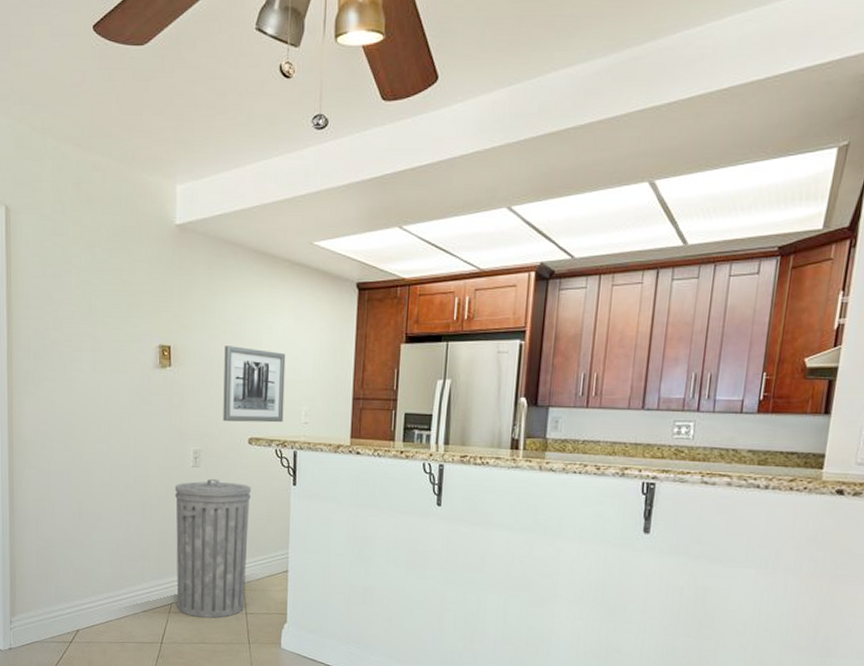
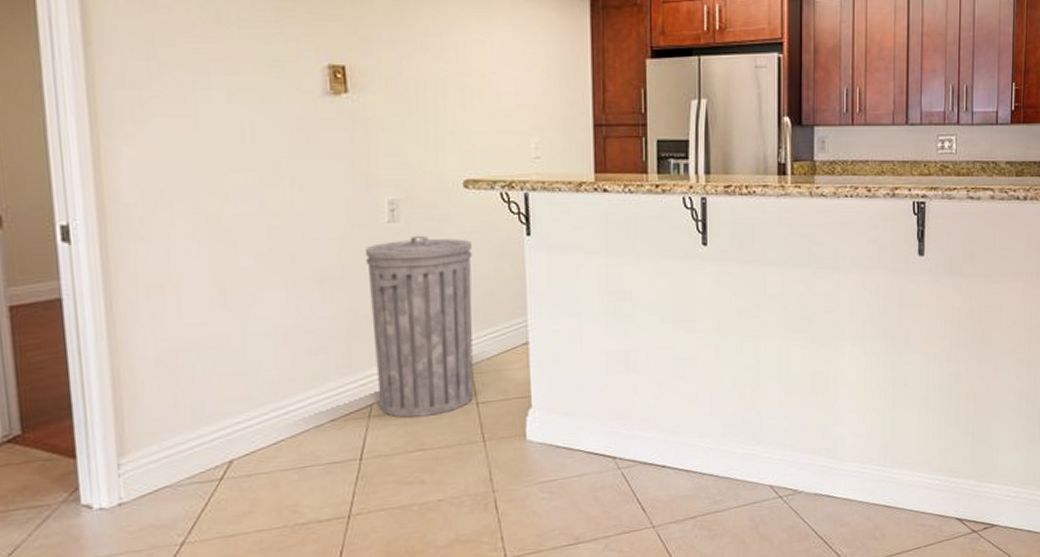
wall art: present [223,346,286,423] -> none [422,64,508,162]

